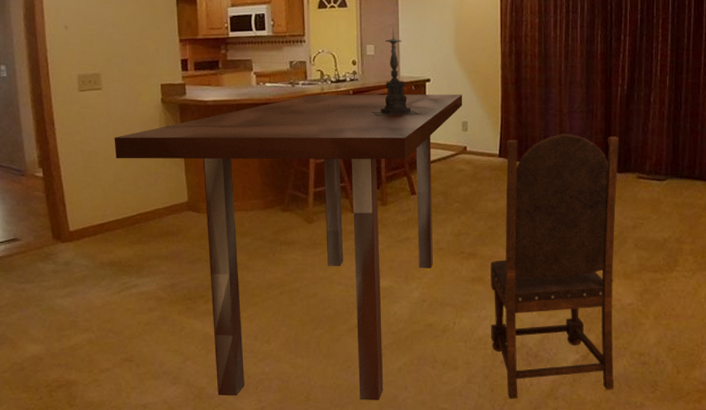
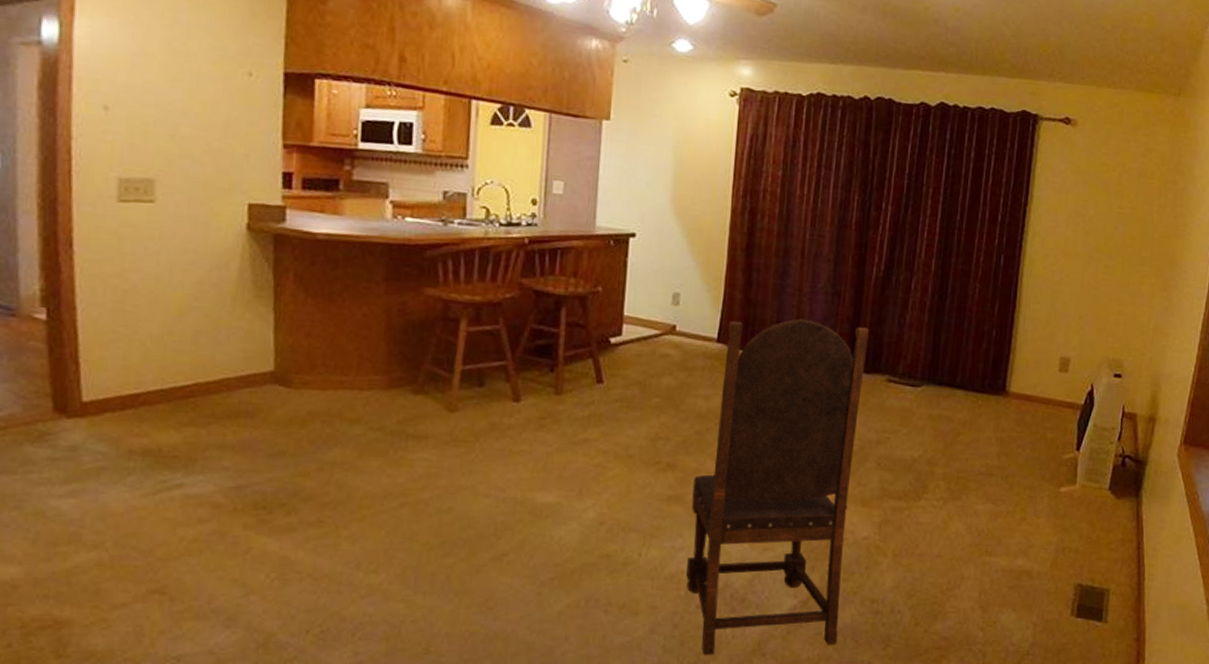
dining table: present [114,94,463,400] -> none [166,239,677,654]
candle holder: present [371,27,420,116] -> none [552,161,618,279]

